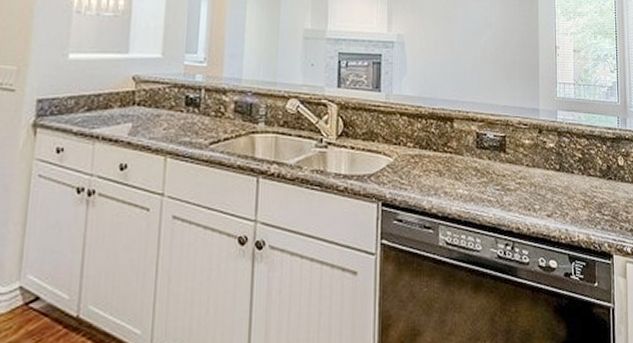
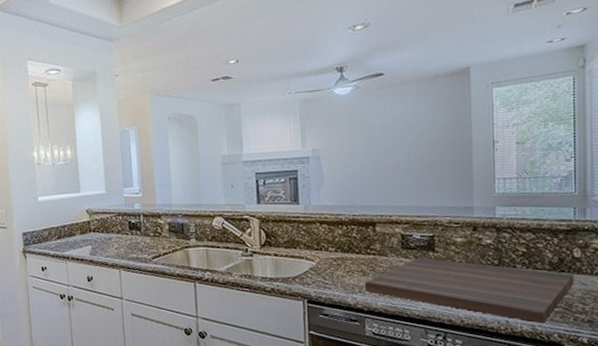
cutting board: none [441,158,619,233] -> present [365,257,574,324]

